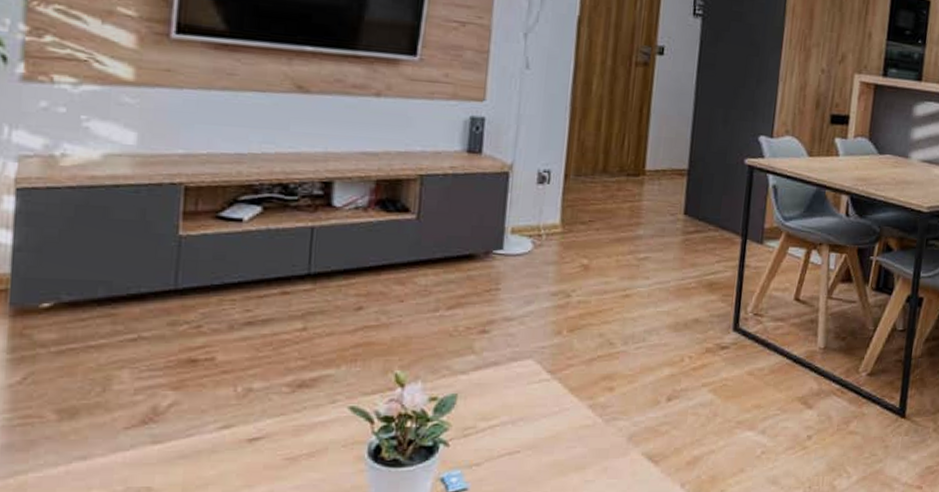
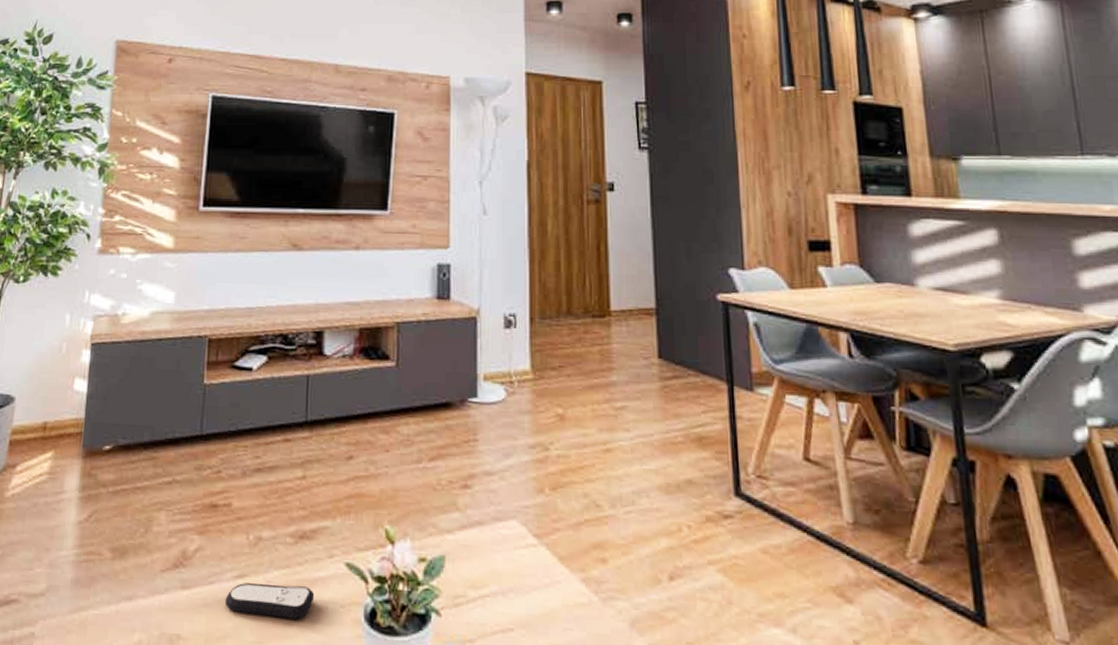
remote control: none [206,431,314,462] -> present [225,583,315,619]

